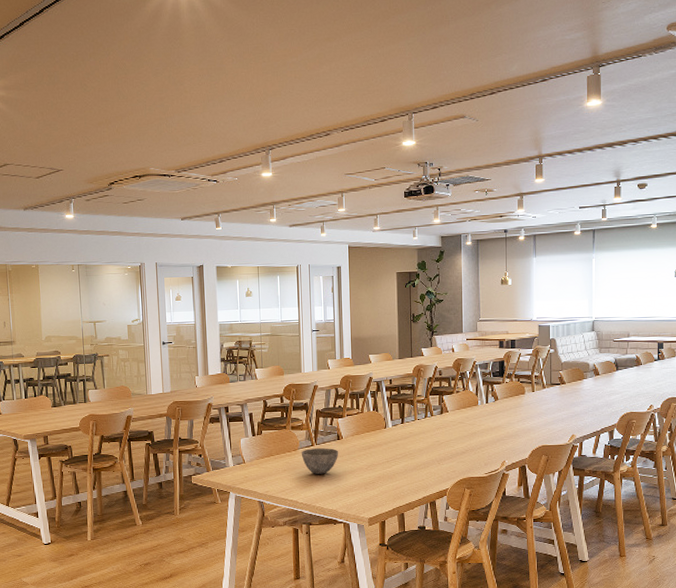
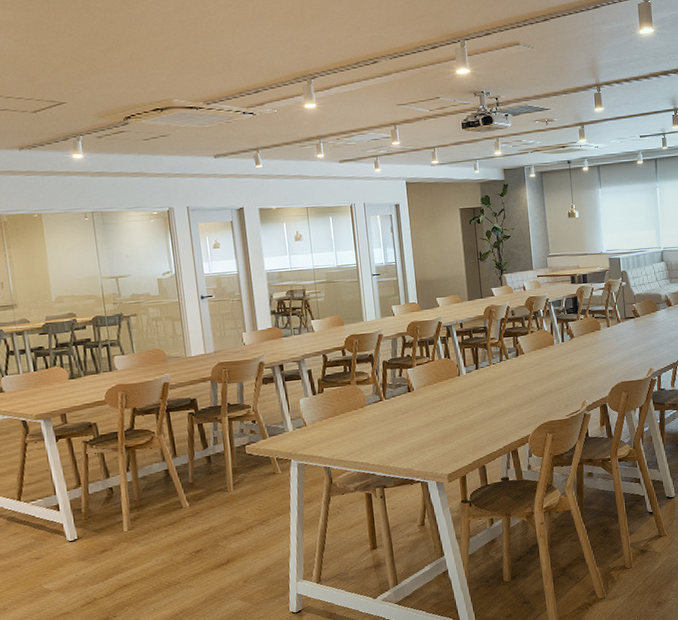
bowl: present [301,448,339,474] -> none [369,401,411,432]

